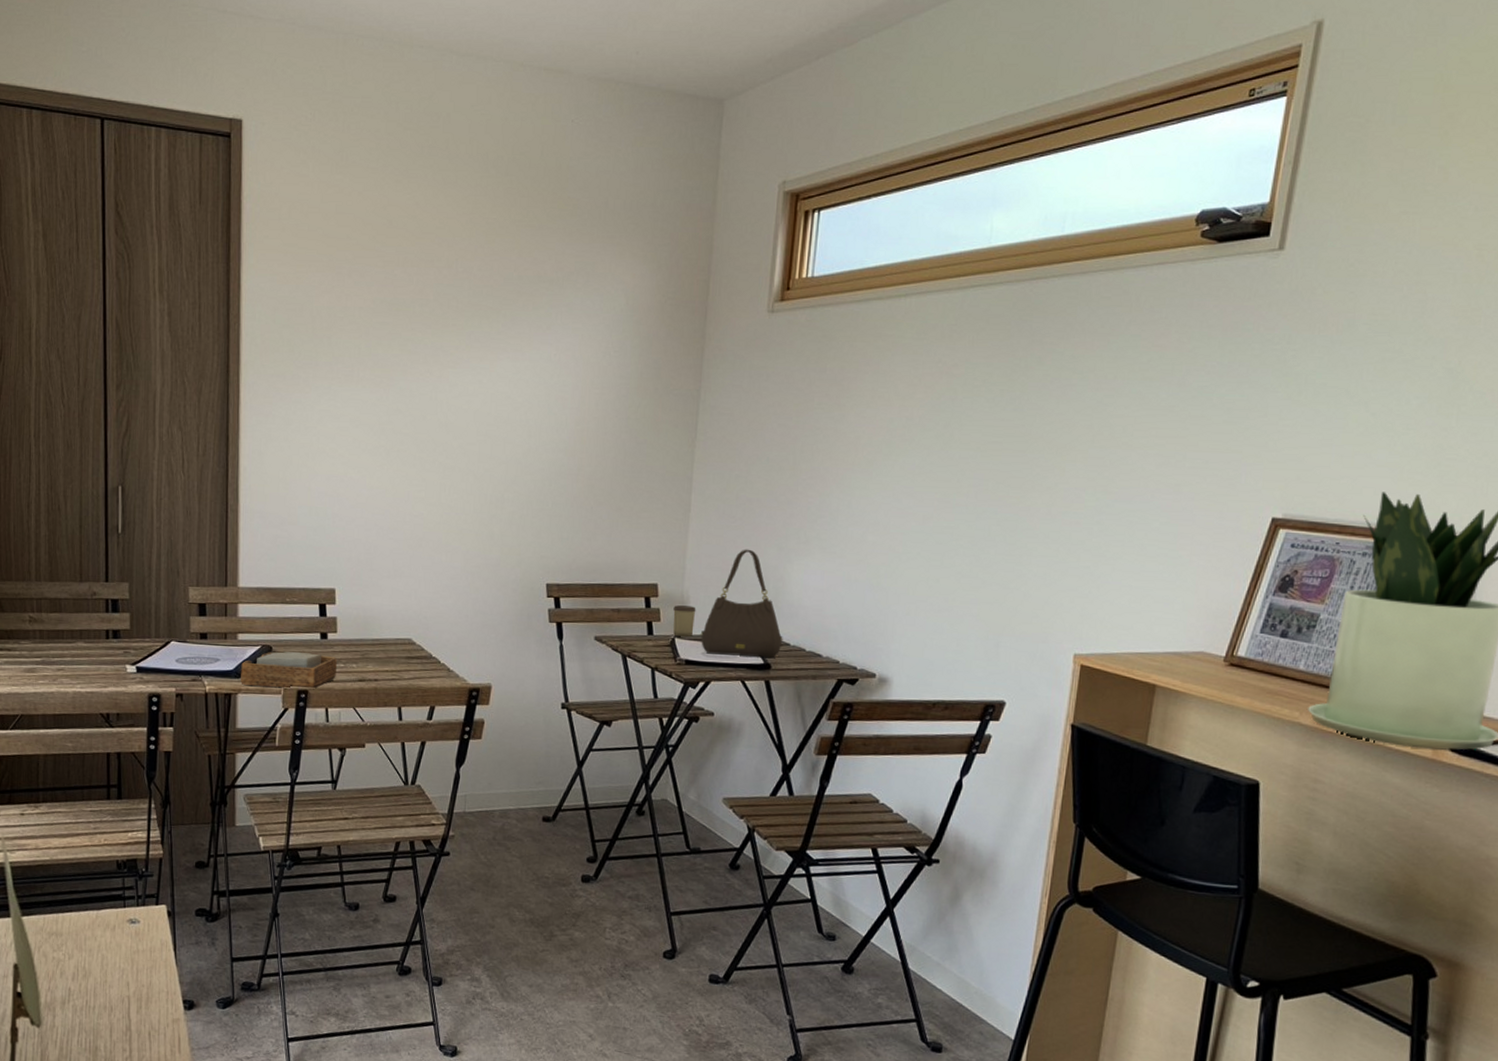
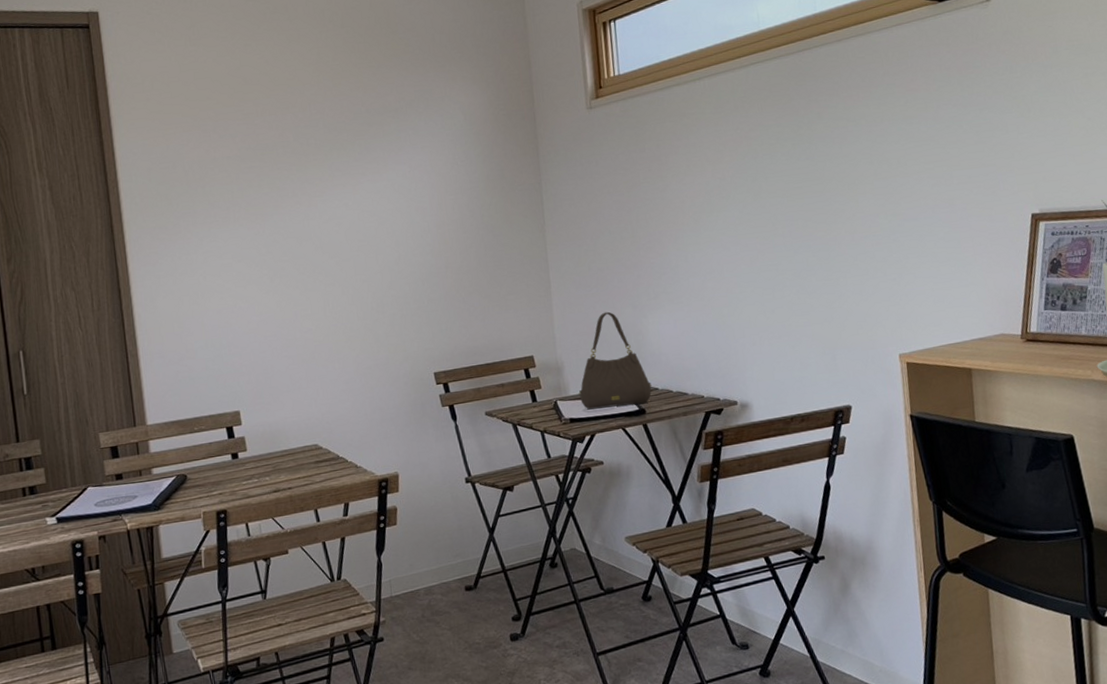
napkin holder: present [241,652,338,690] -> none [159,473,252,516]
cup: present [673,605,696,638] -> none [551,370,573,400]

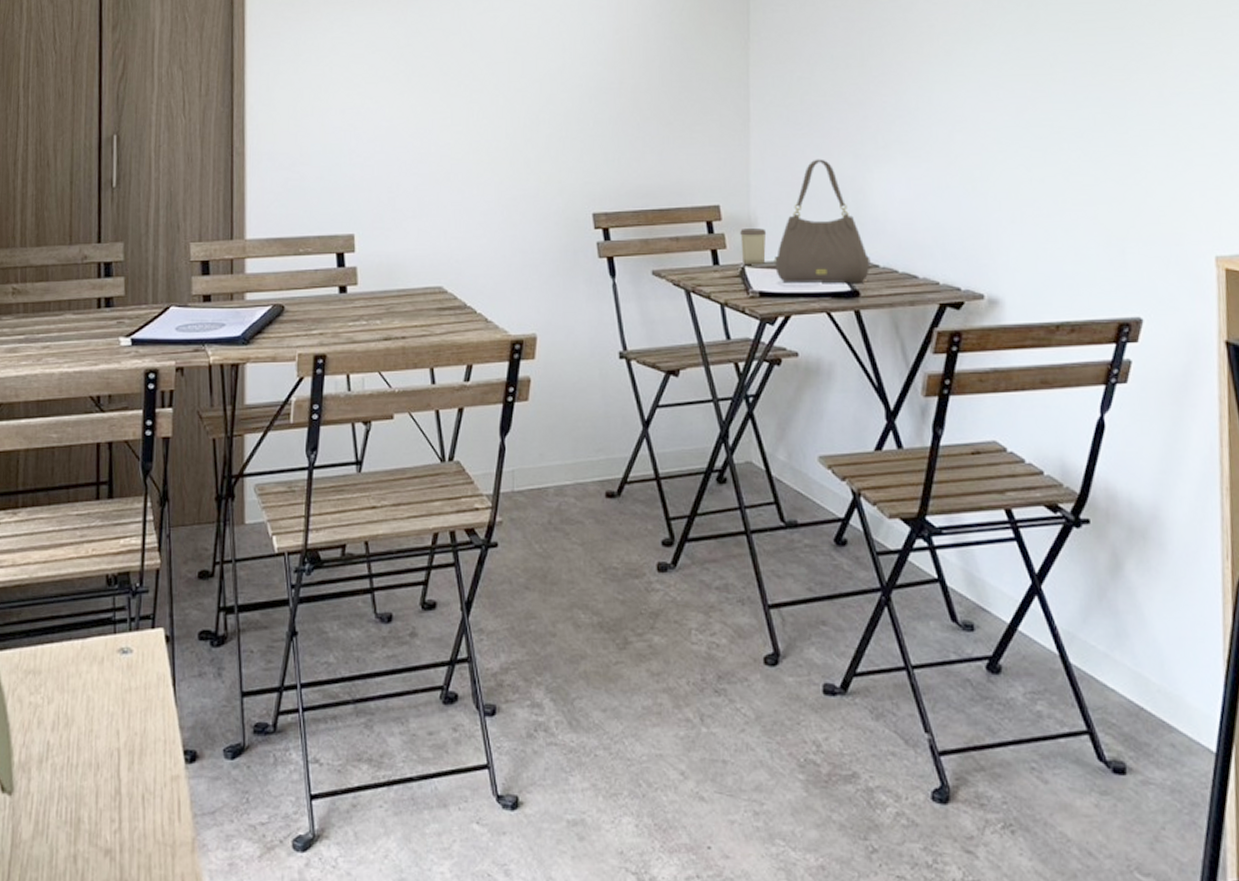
cup: none [551,370,573,400] -> present [740,228,767,266]

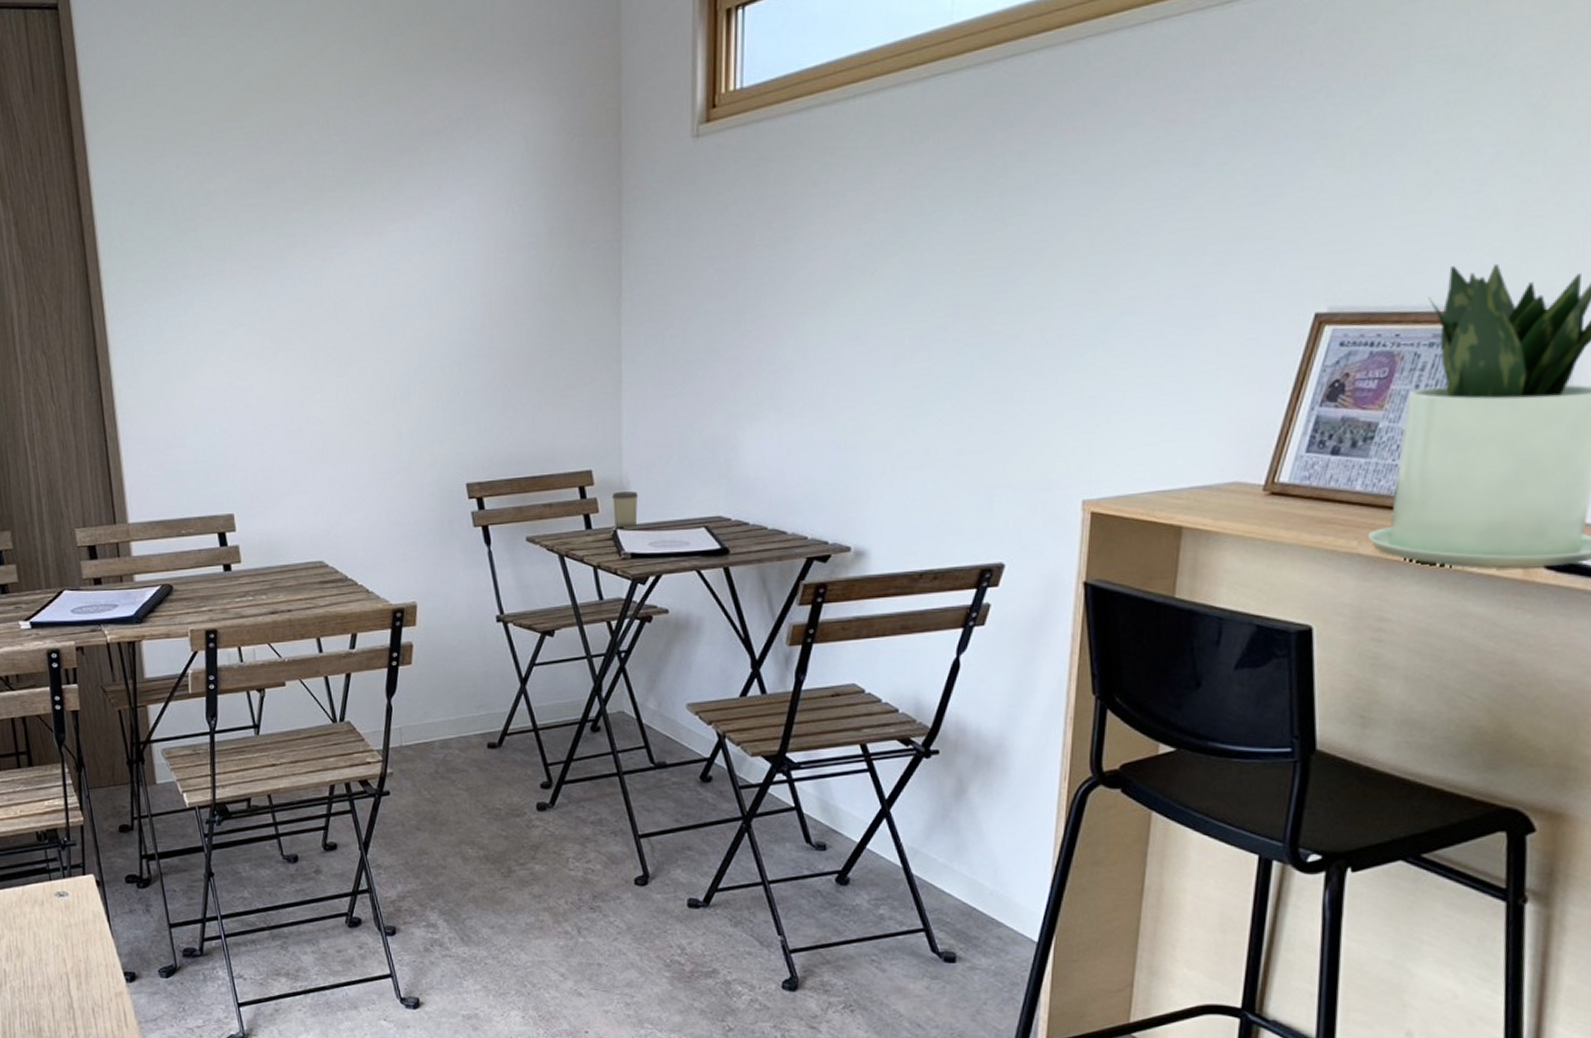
handbag: present [773,159,871,283] -> none [645,419,740,544]

